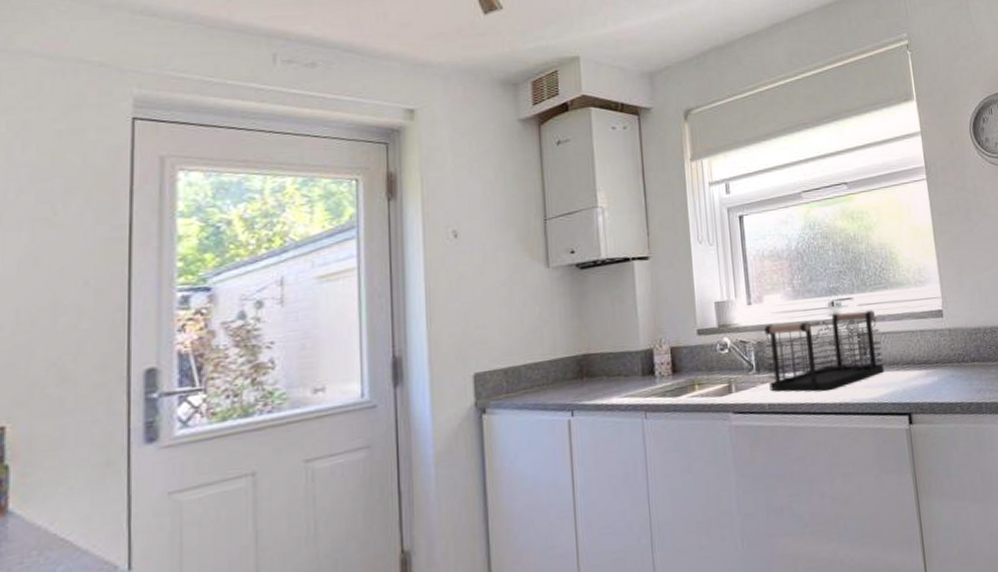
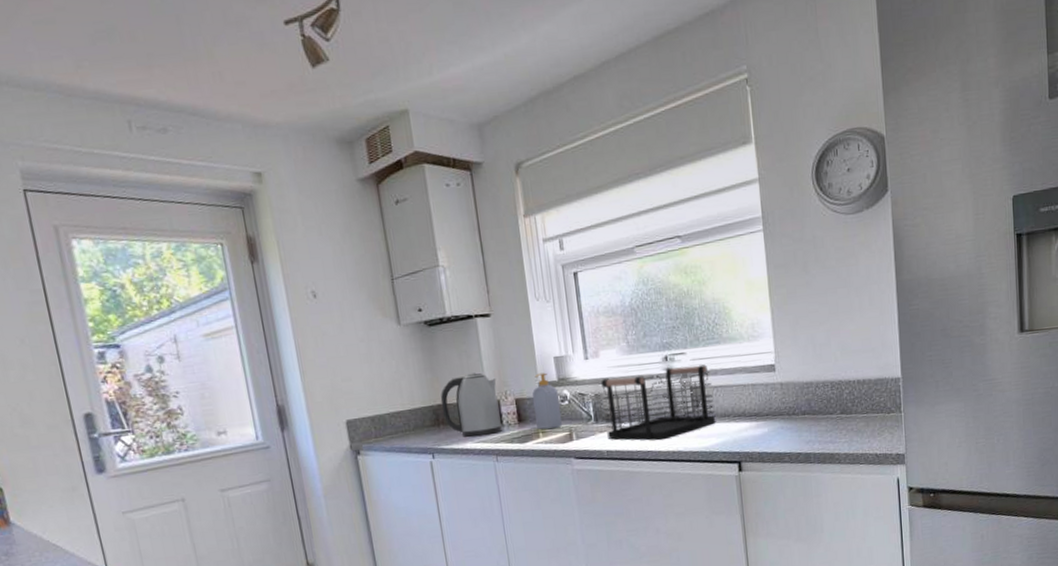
kettle: none [586,319,653,392] -> present [440,372,502,438]
soap bottle: none [689,319,722,381] -> present [532,372,563,430]

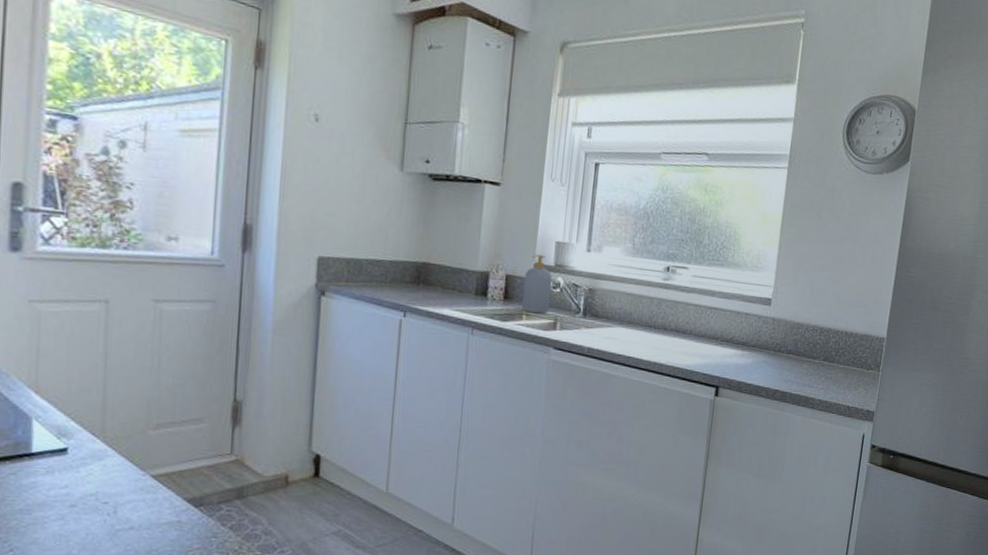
kettle: present [440,372,502,438] -> none [425,238,491,306]
dish rack: present [601,364,715,440] -> none [592,275,708,348]

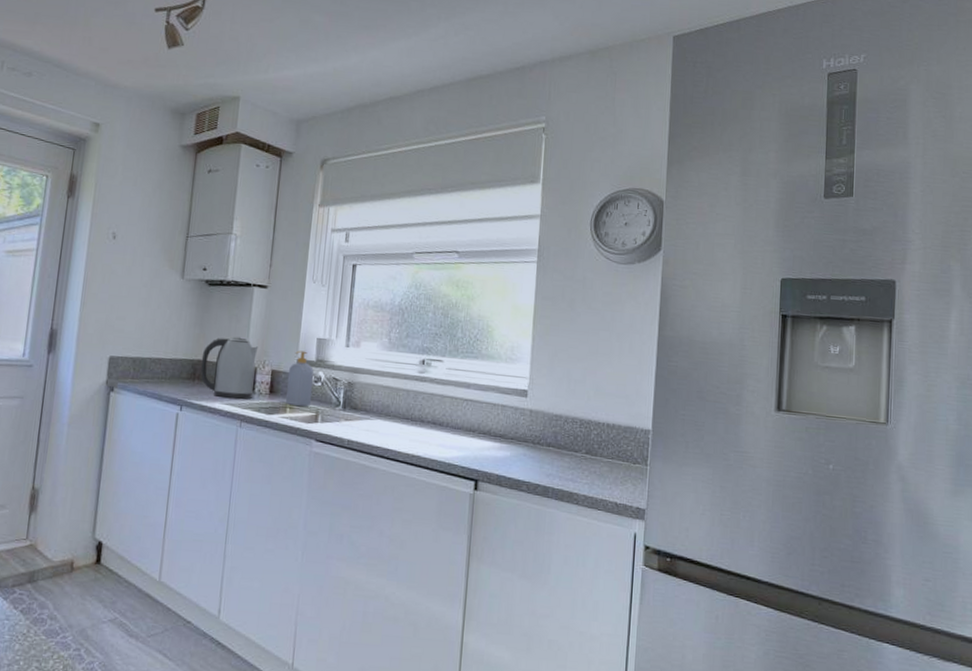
kettle: none [425,238,491,306] -> present [200,336,259,400]

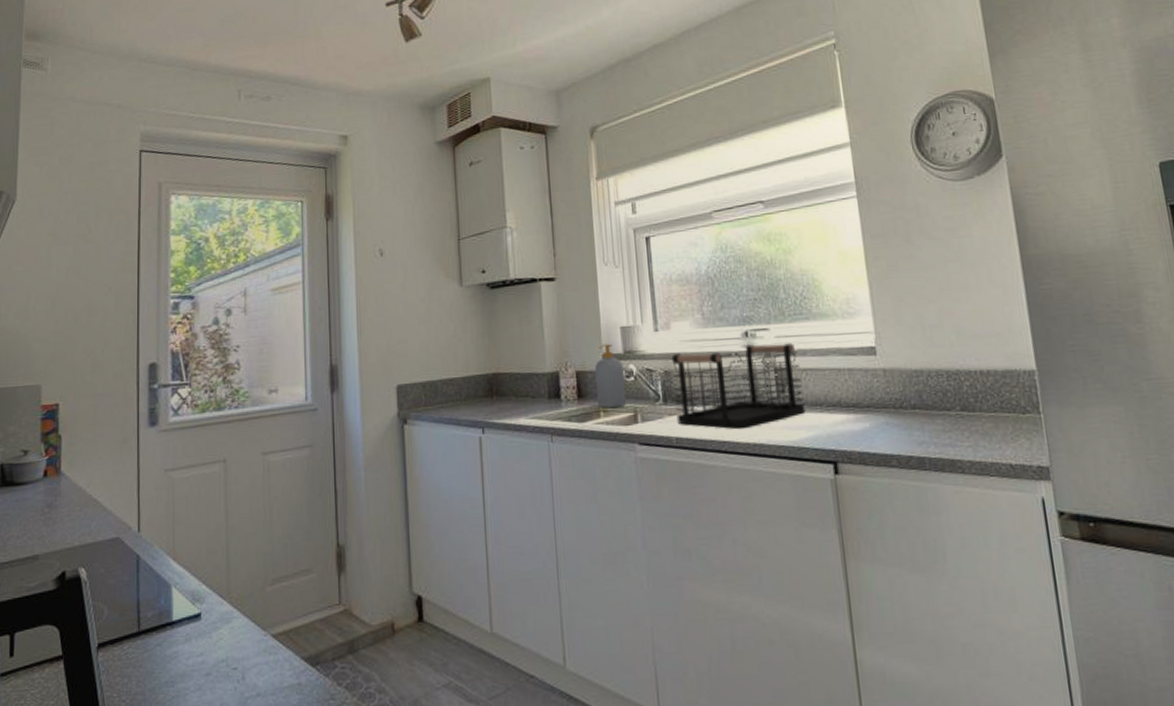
kettle: present [200,336,259,400] -> none [496,340,559,413]
dish rack: none [351,369,463,441] -> present [671,343,805,429]

